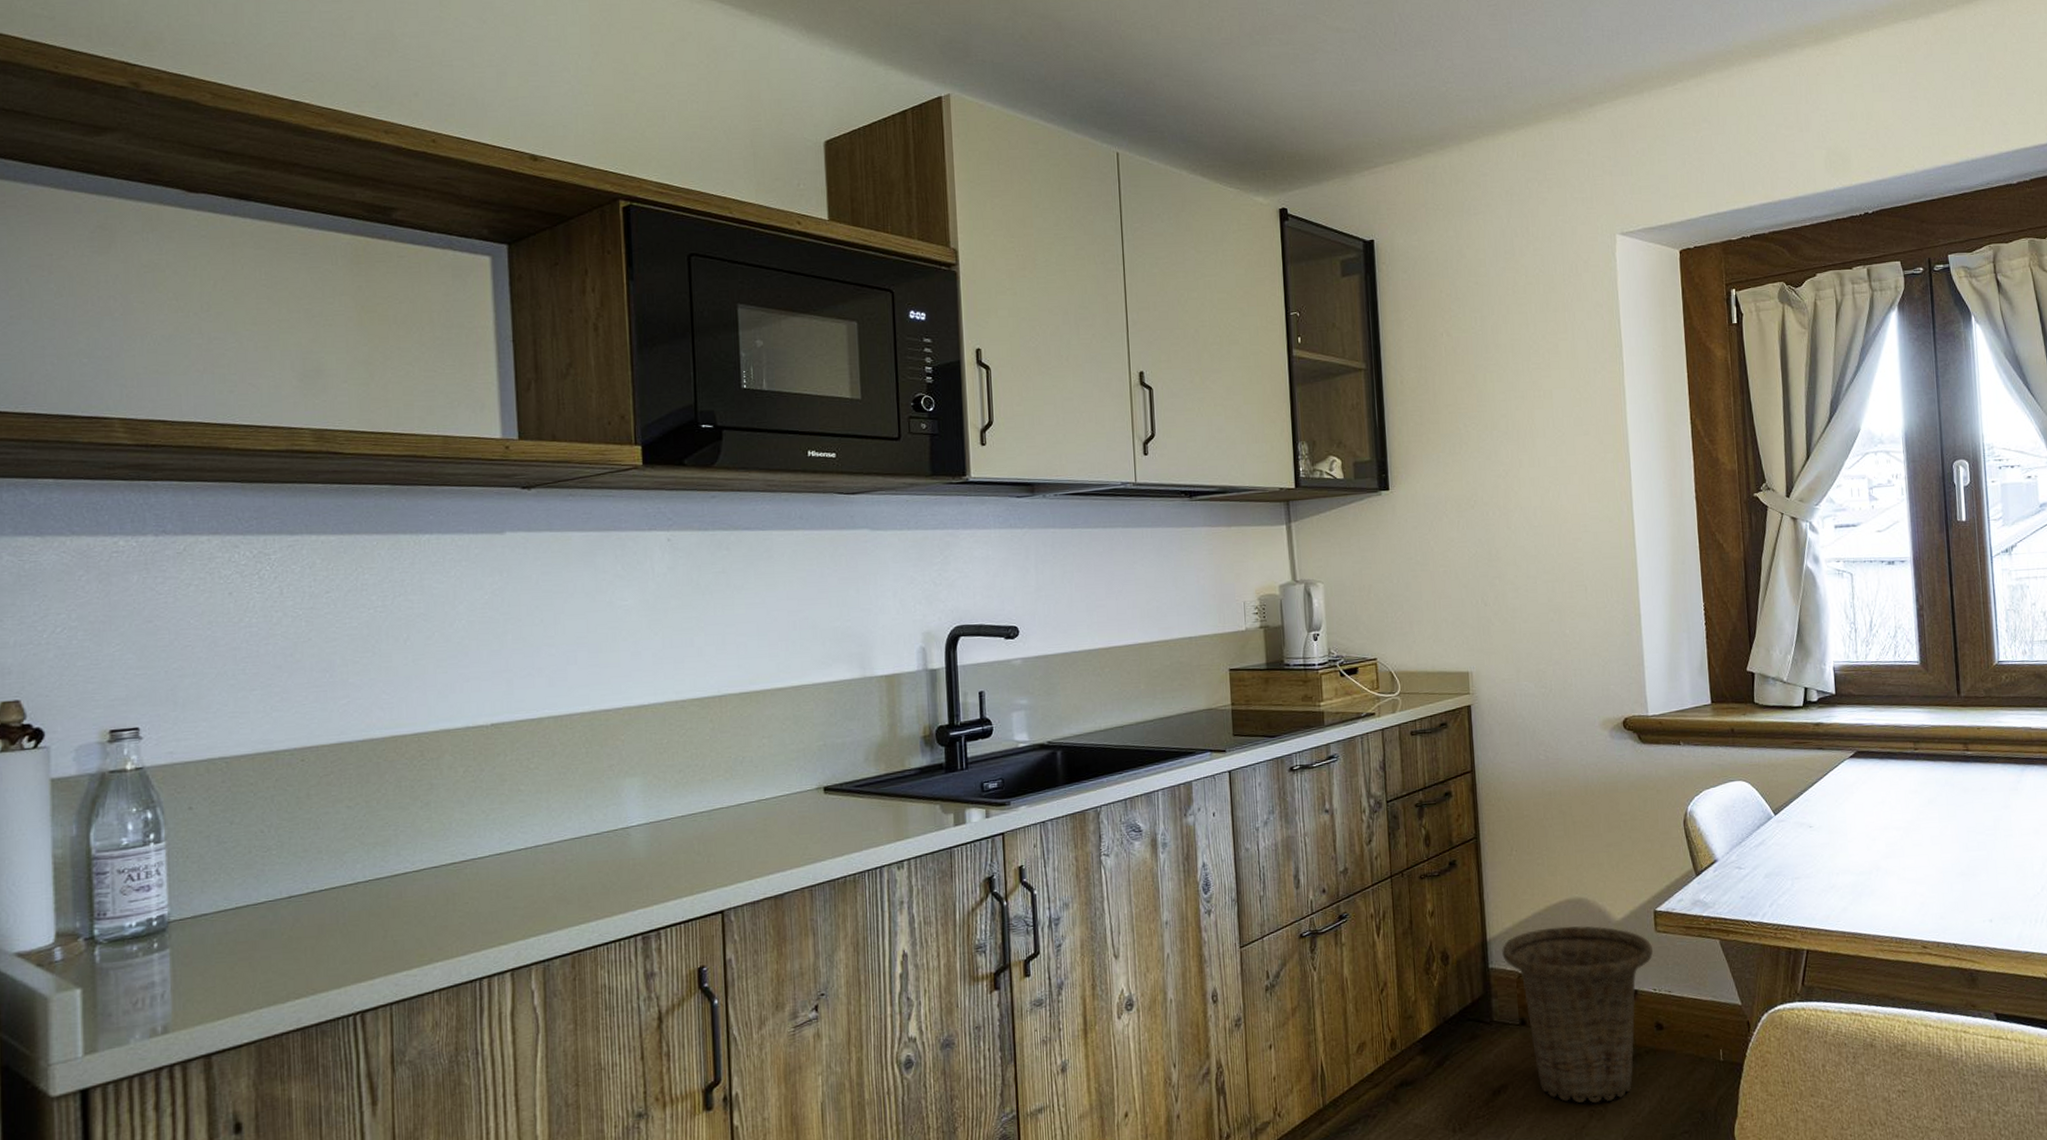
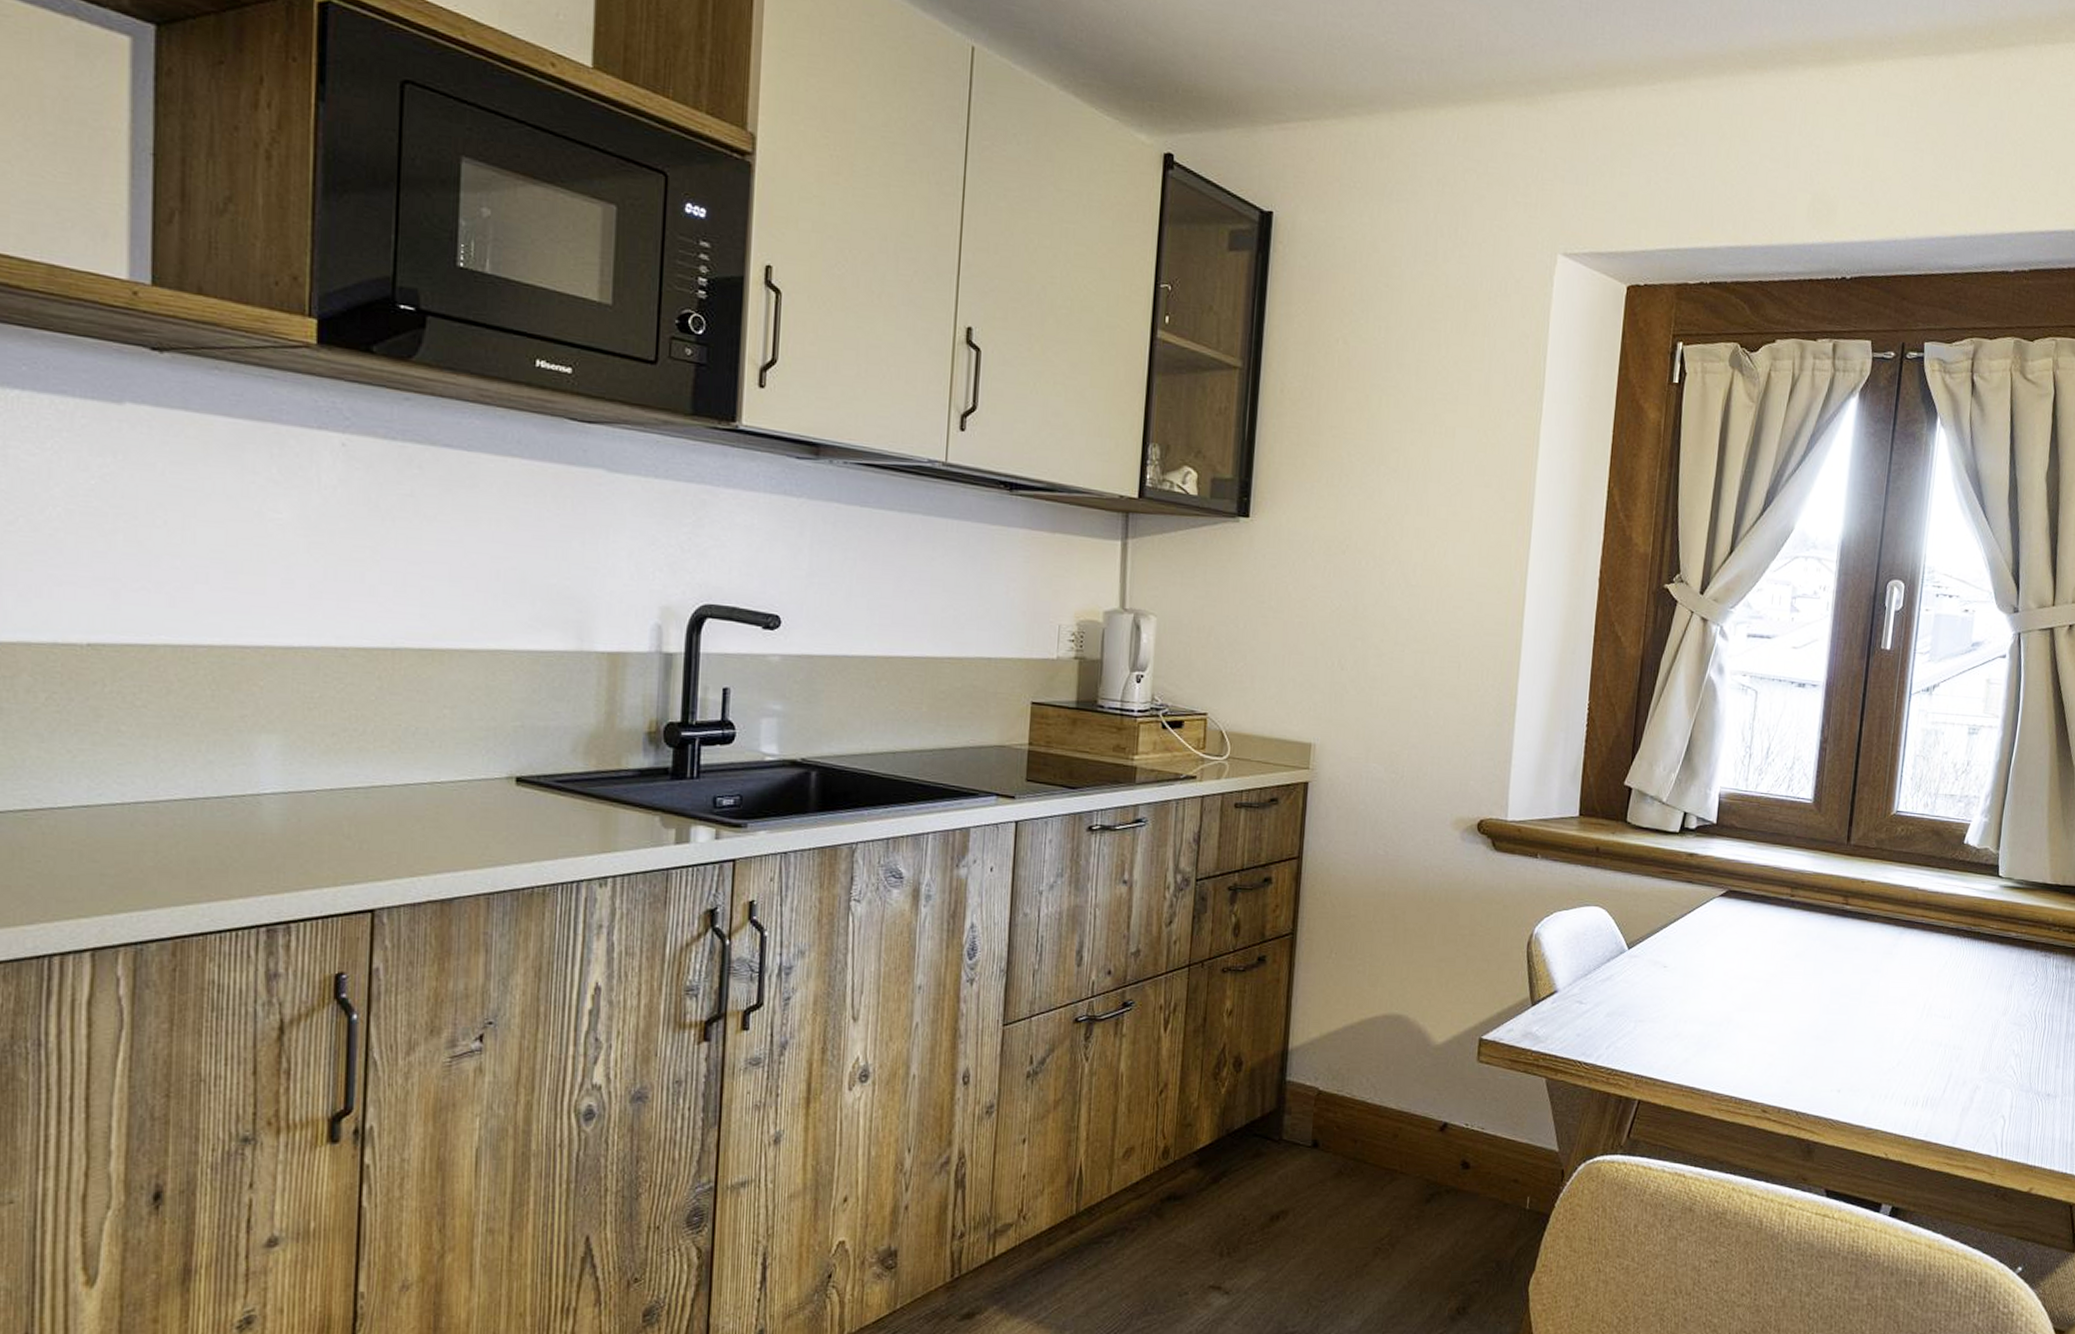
basket: present [1502,926,1653,1104] -> none [1303,1043,1471,1241]

